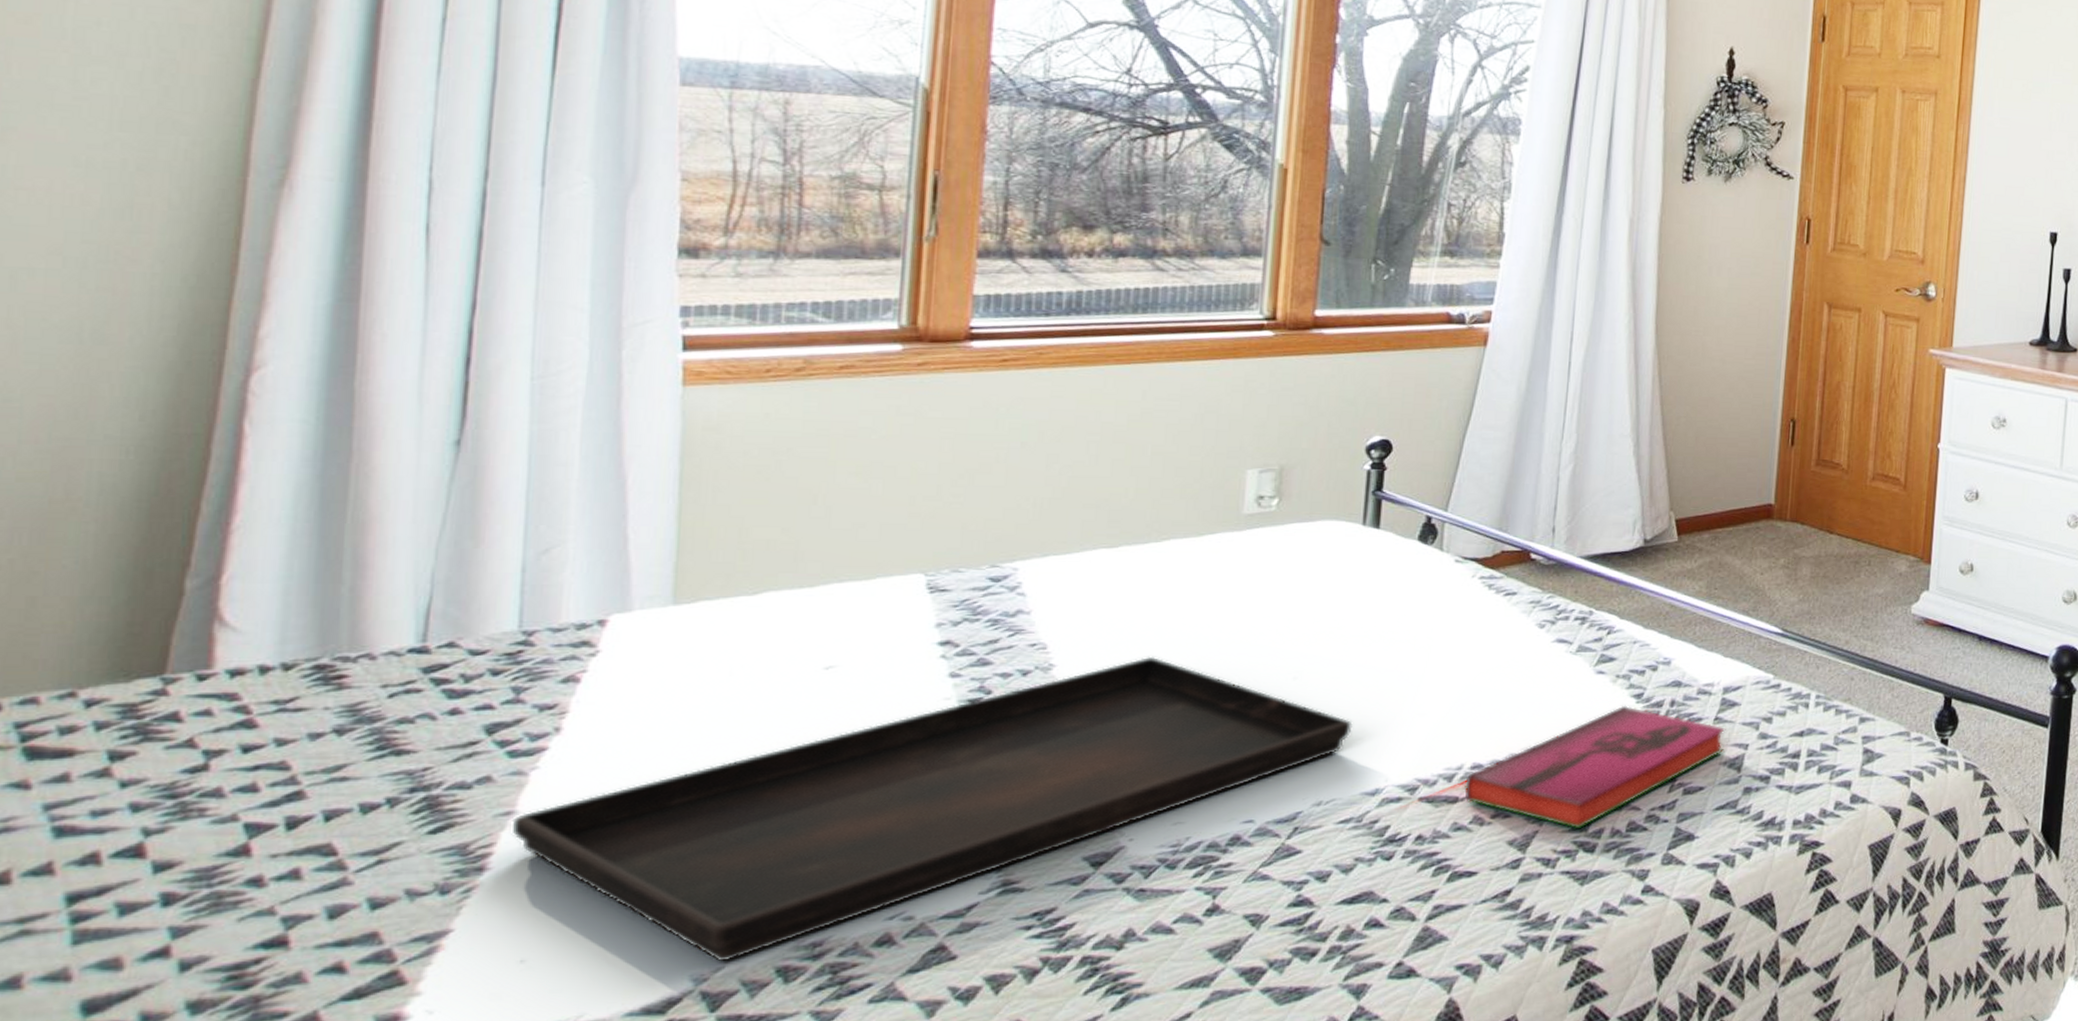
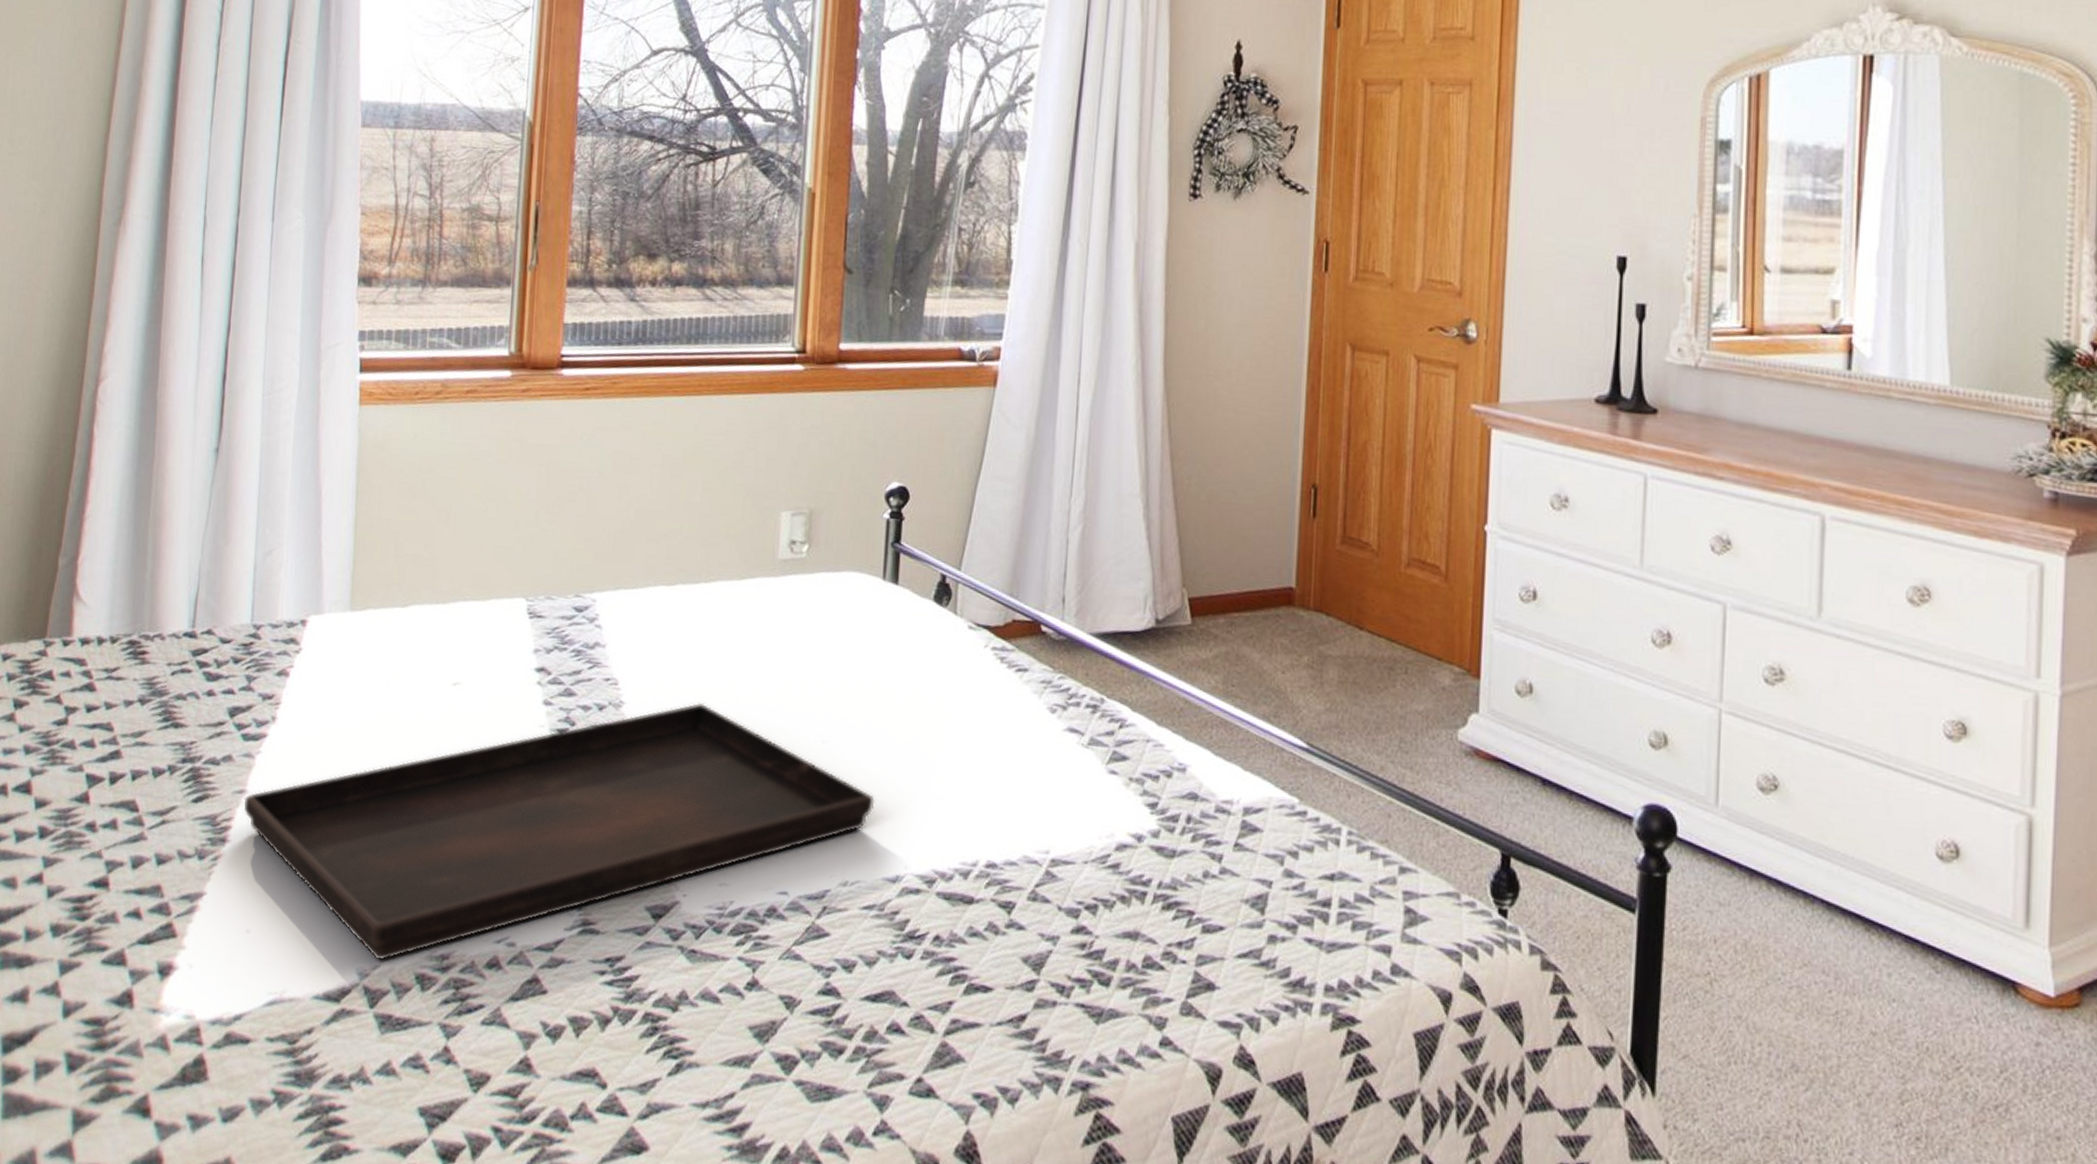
hardback book: present [1464,705,1726,829] -> none [979,814,1248,956]

